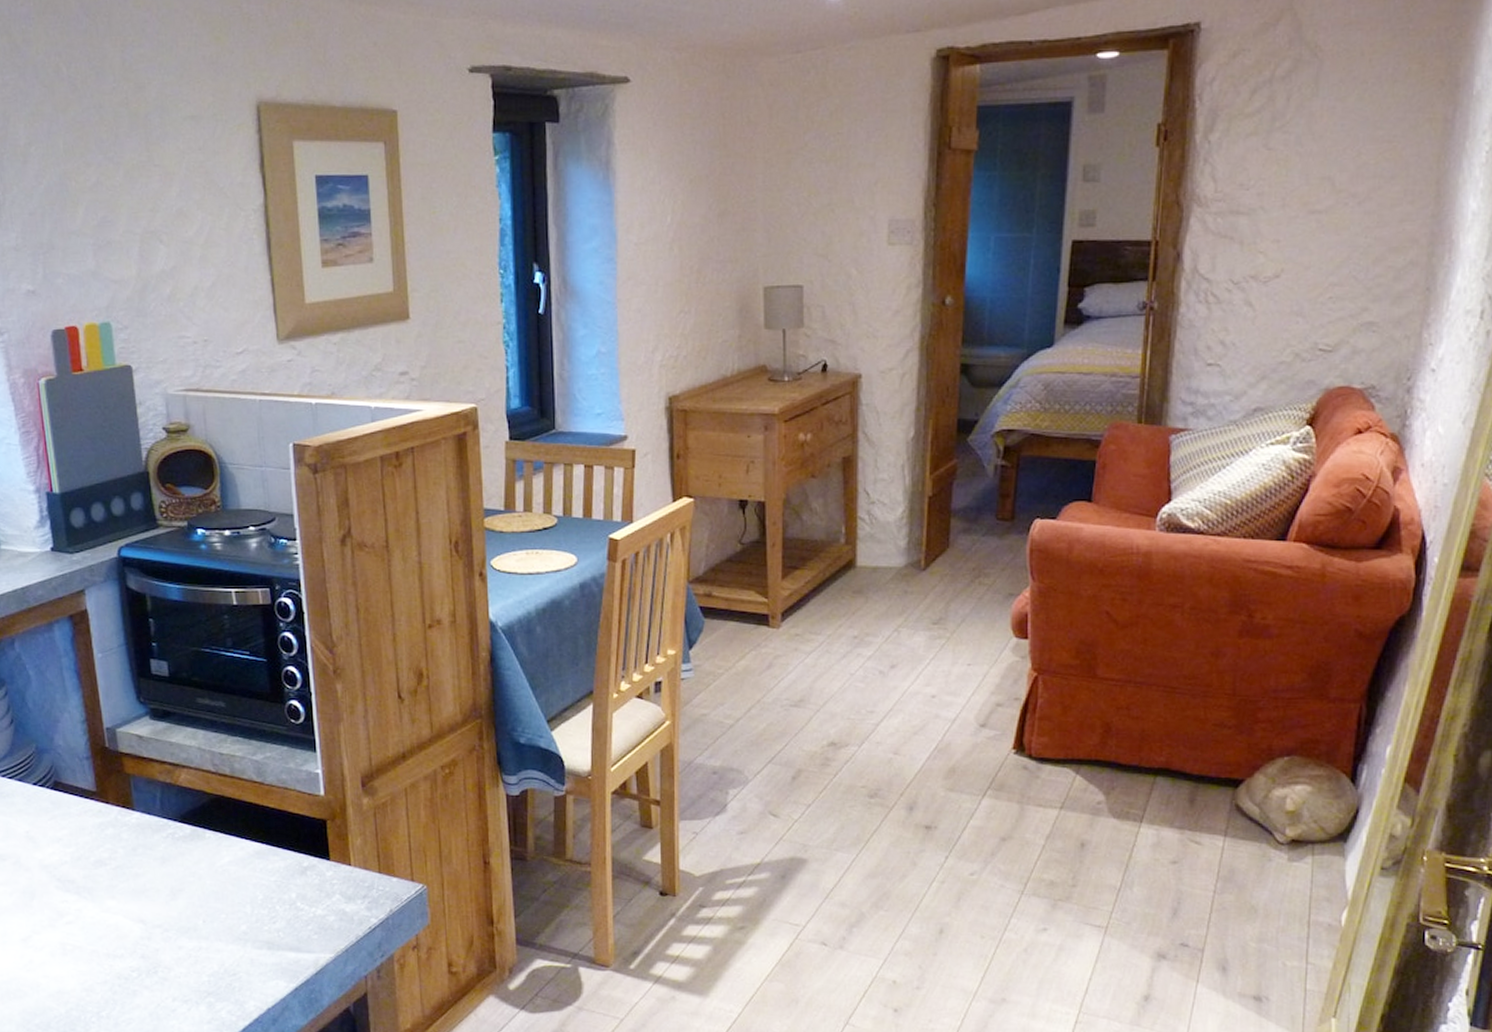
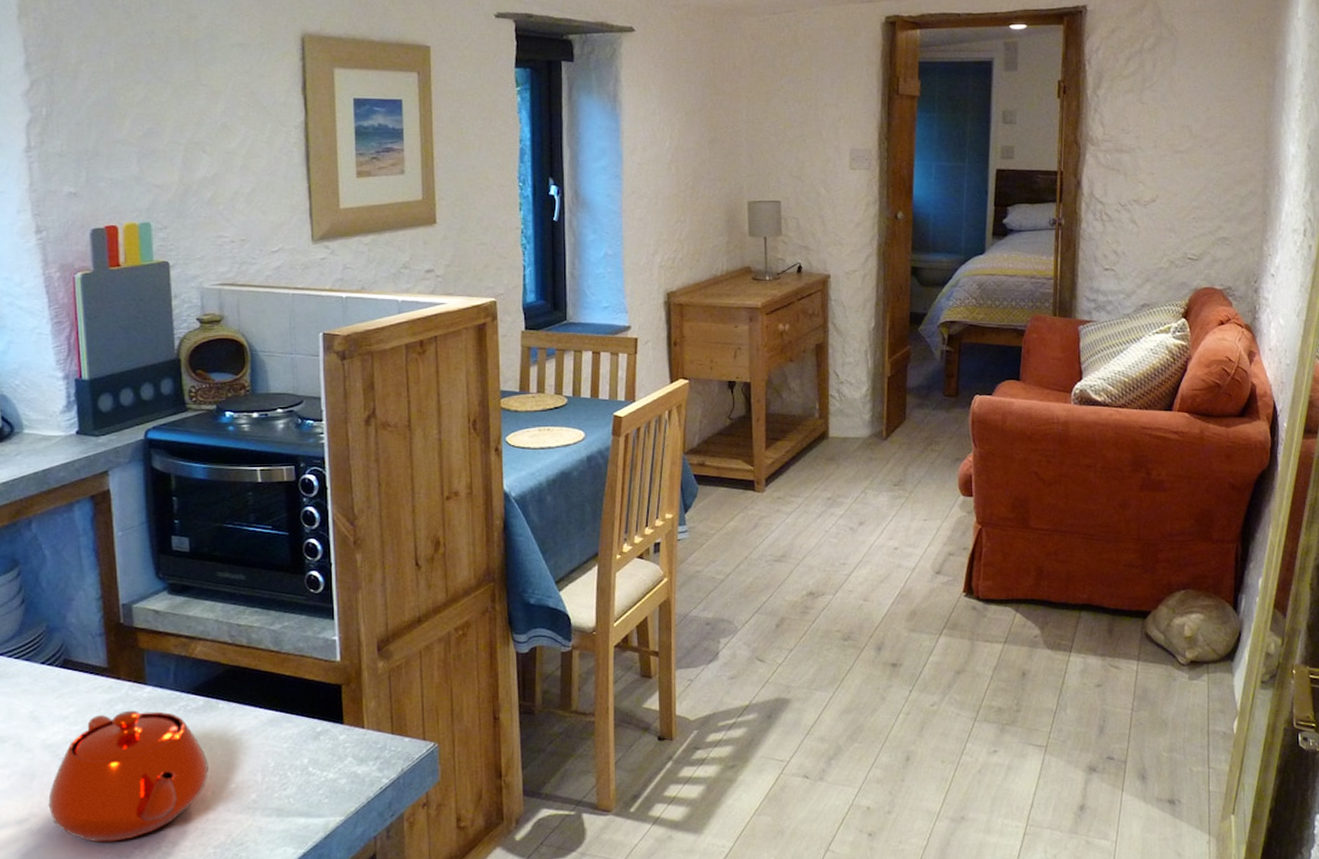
teapot: none [49,835,199,964] -> present [48,710,208,843]

